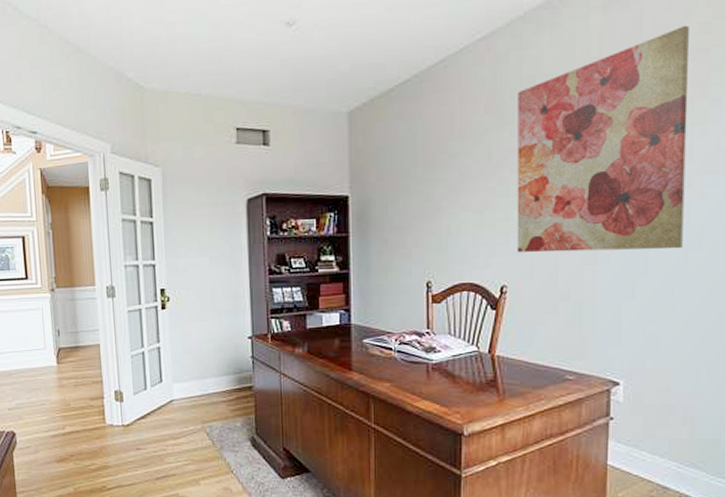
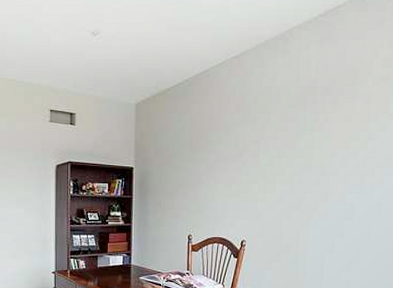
wall art: present [516,25,689,253] -> none [253,60,377,219]

